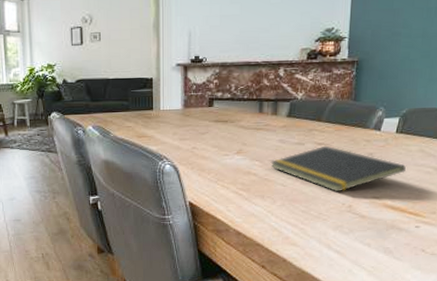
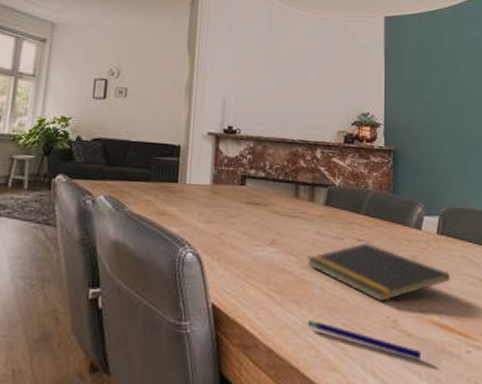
pen: none [271,210,373,234] -> present [307,320,422,359]

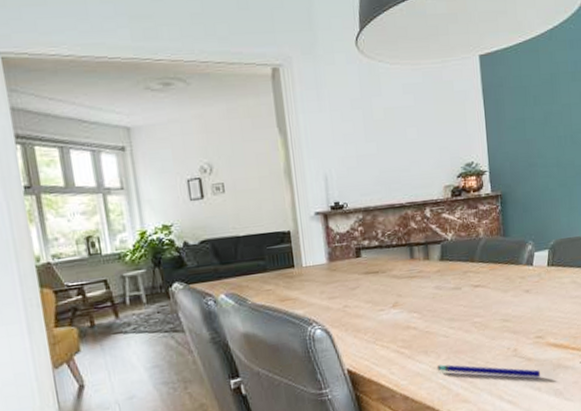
notepad: present [307,242,450,302] -> none [429,287,562,337]

